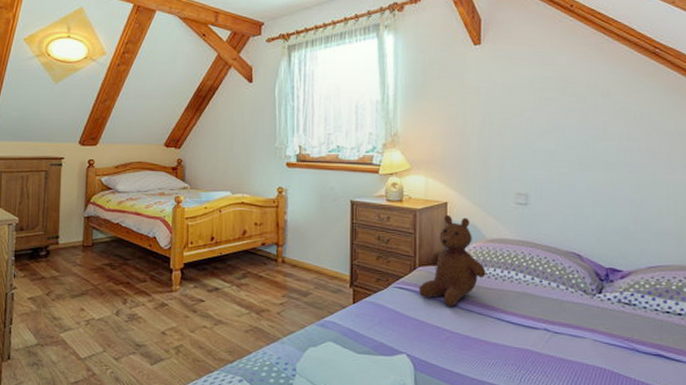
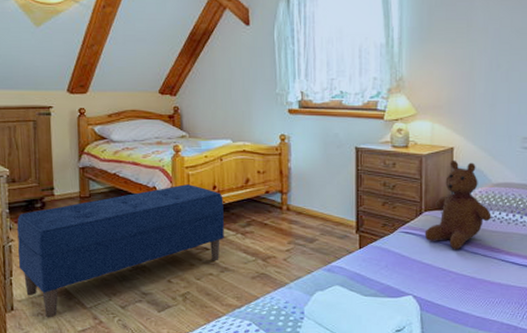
bench: none [19,235,220,369] -> present [17,184,224,318]

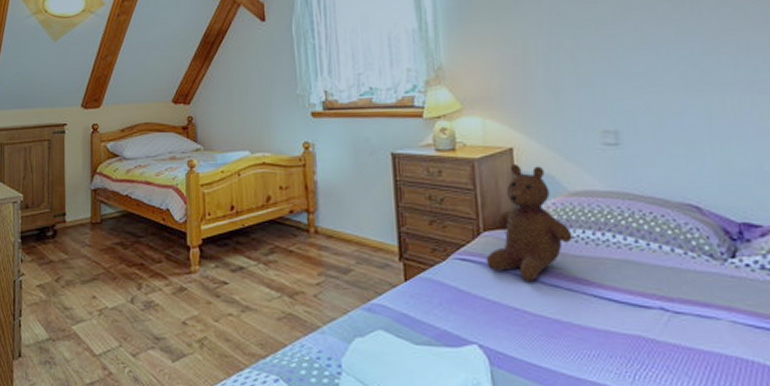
bench: present [17,184,224,318] -> none [28,205,244,367]

